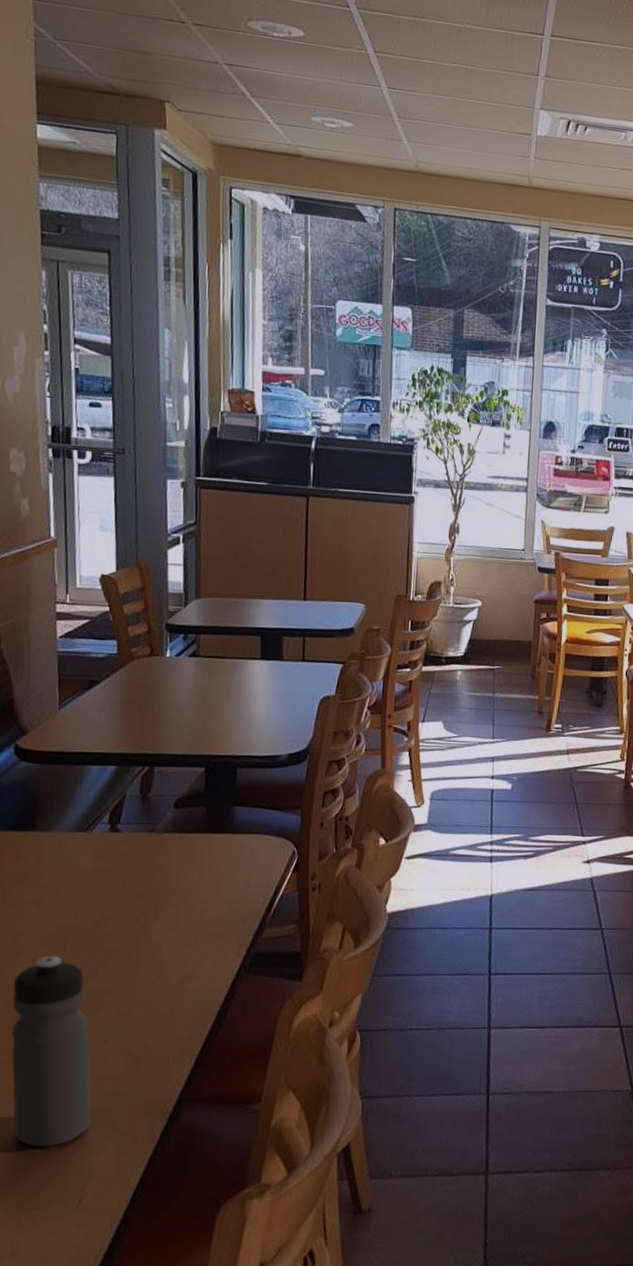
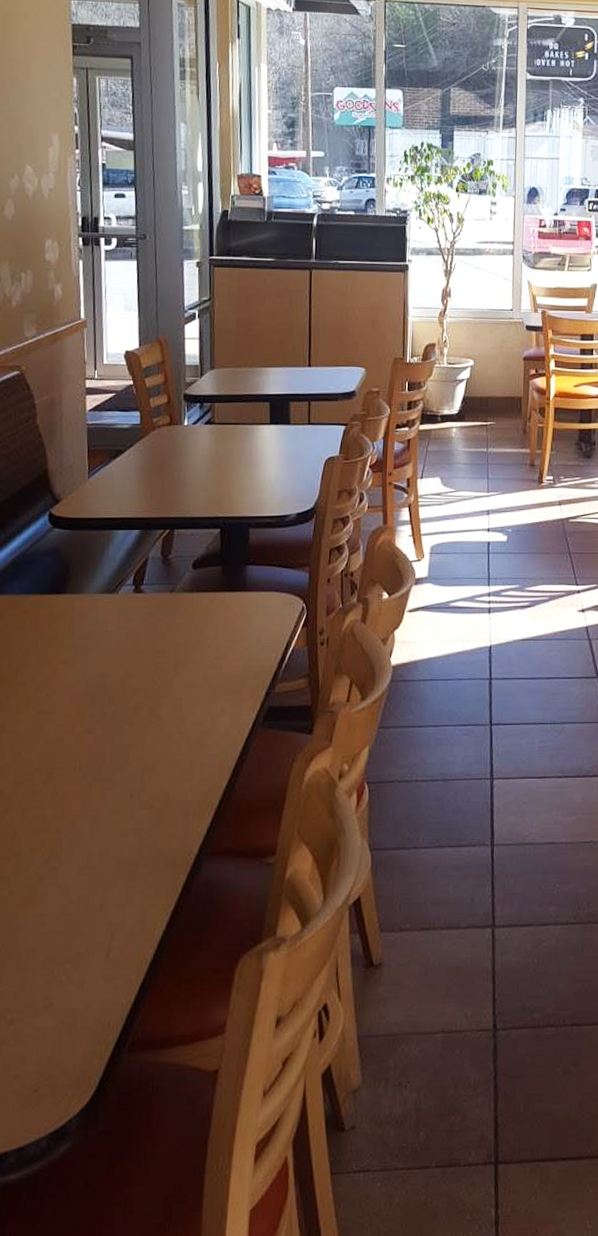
water bottle: present [11,955,91,1147] -> none [45,713,118,901]

